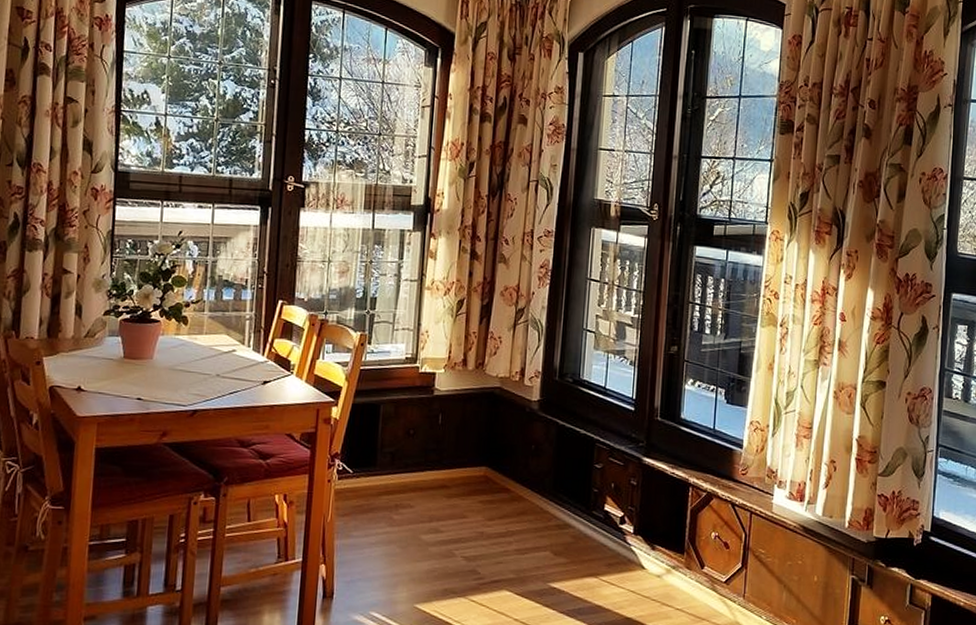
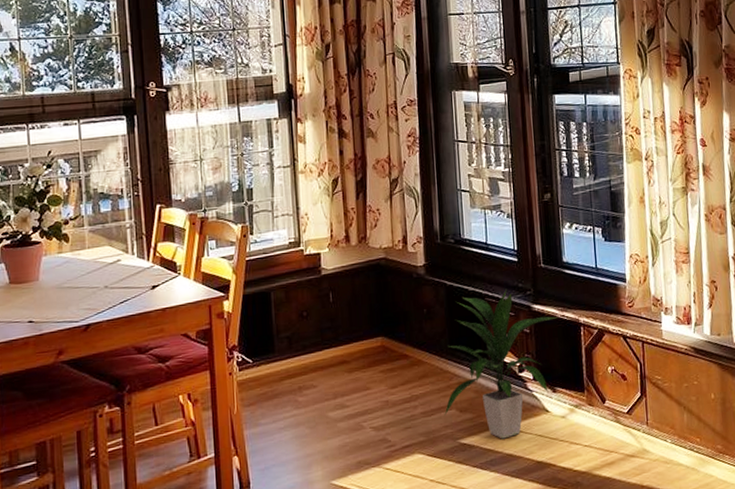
indoor plant: none [538,437,667,589] -> present [444,288,558,439]

